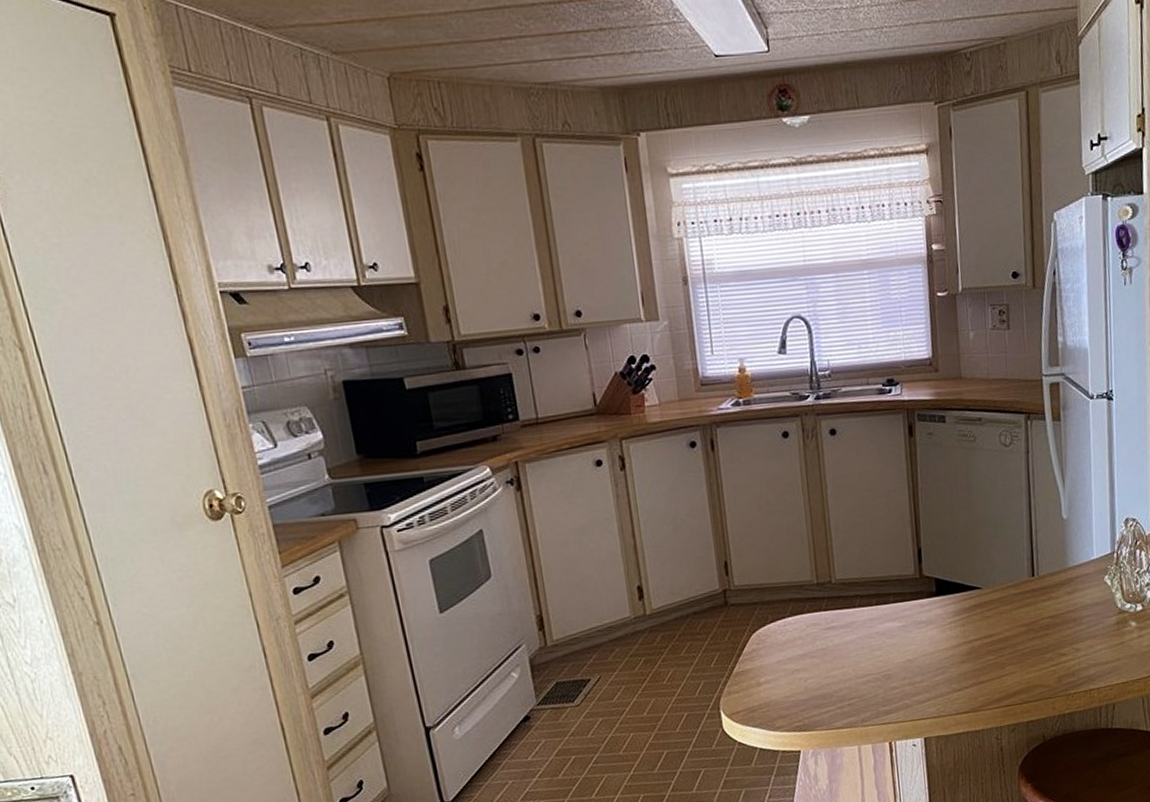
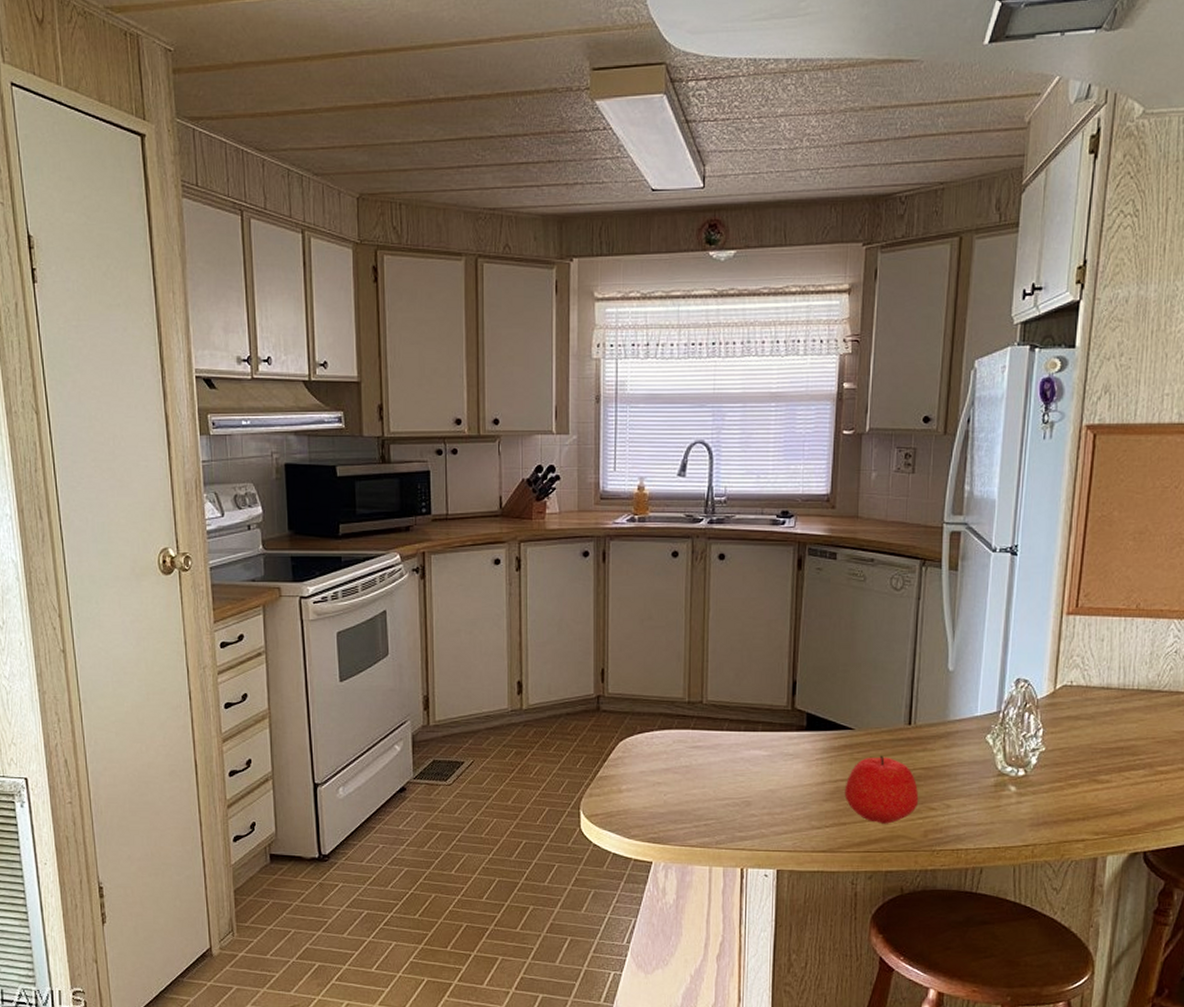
apple: none [979,610,1050,677] -> present [844,755,919,824]

